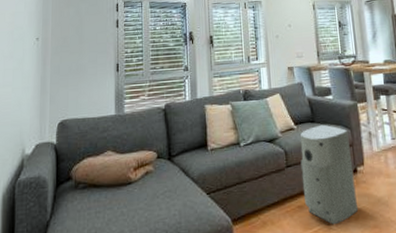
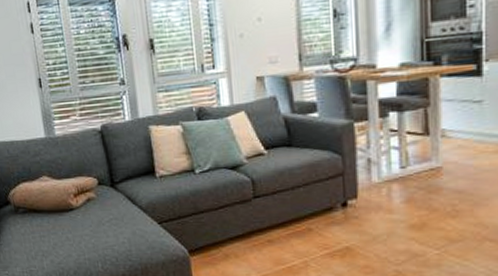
air purifier: present [299,124,358,225] -> none [271,149,344,262]

